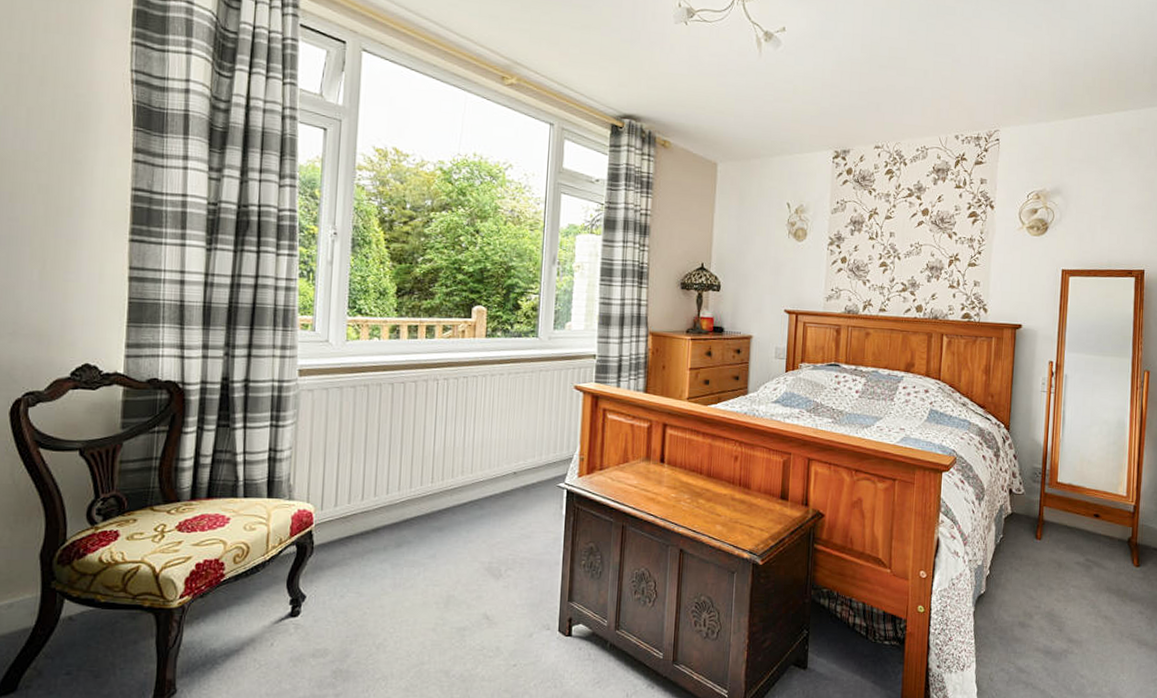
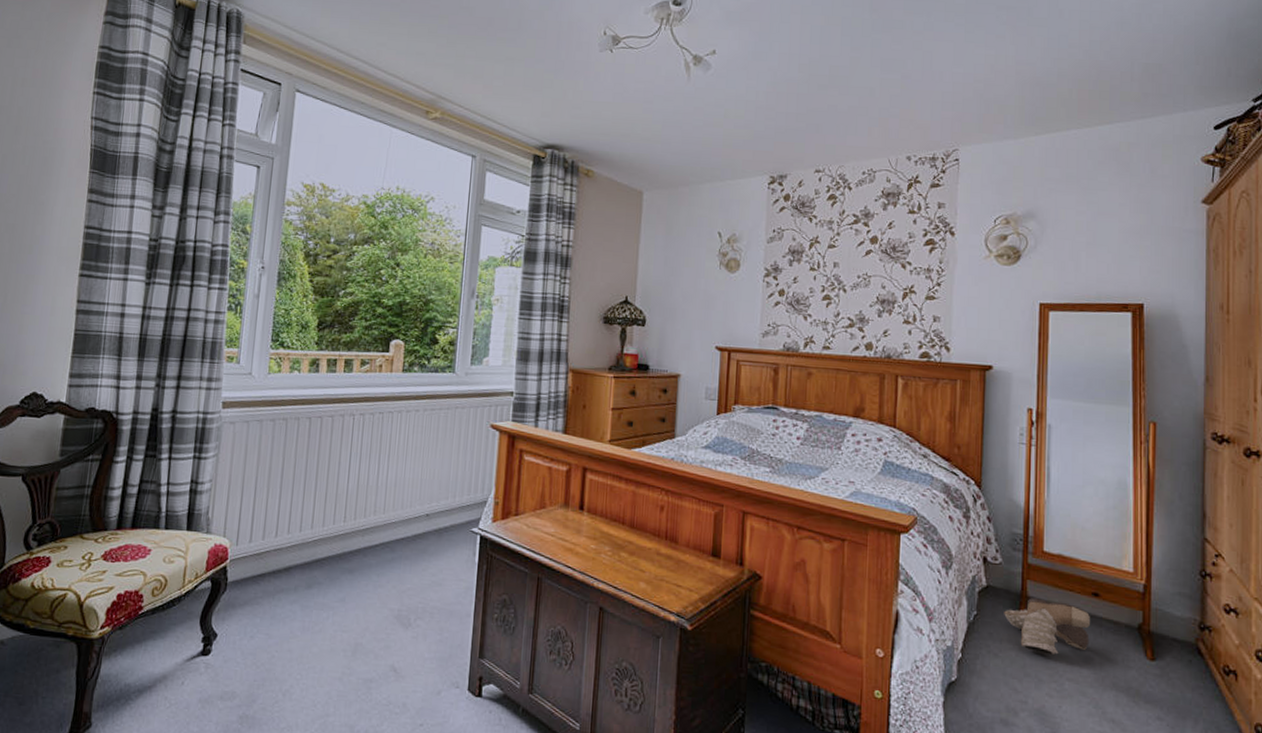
boots: none [1024,521,1092,568] -> present [1004,598,1090,656]

